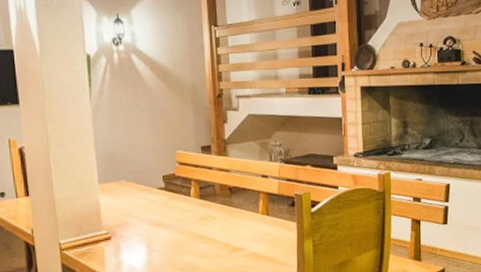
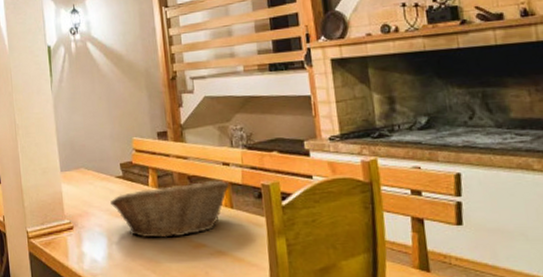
fruit basket: none [151,190,267,245] -> present [110,180,230,239]

